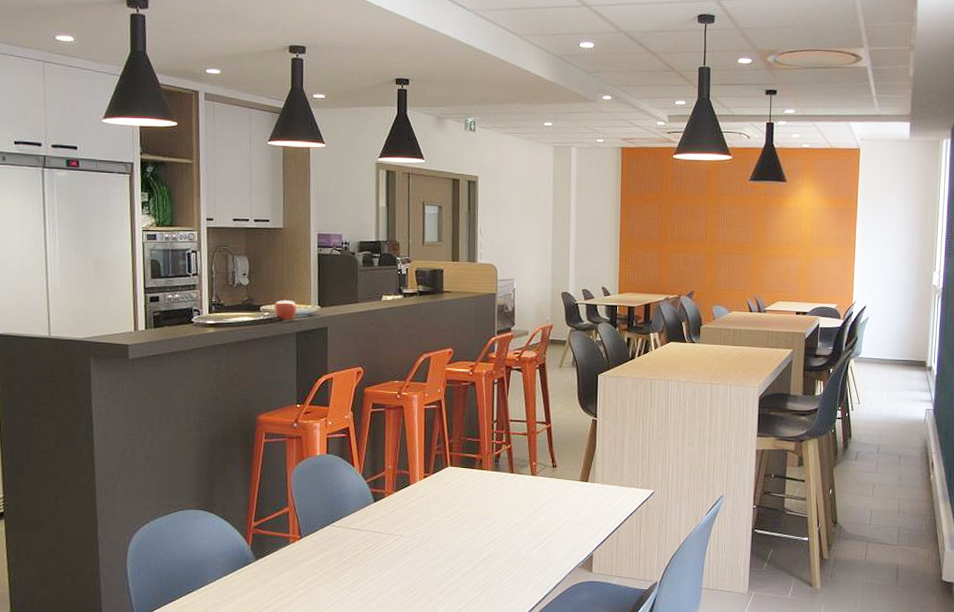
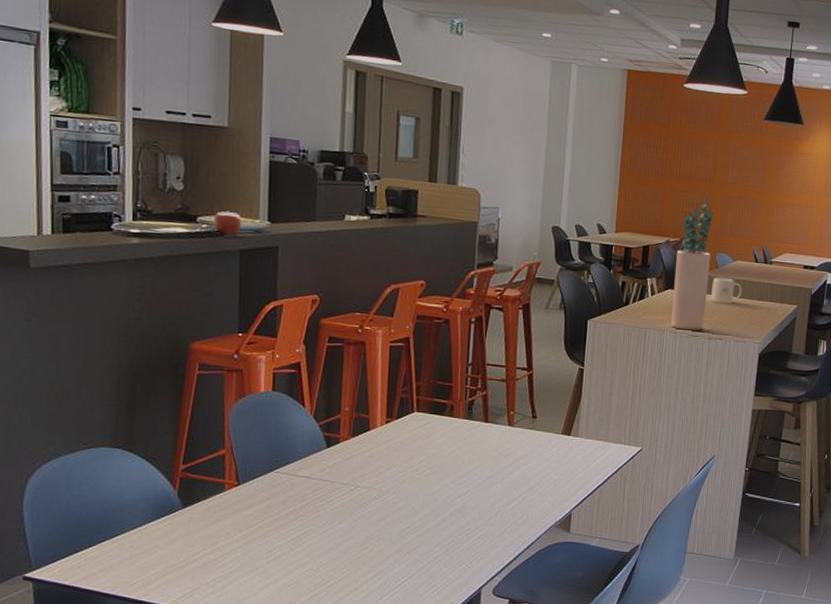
vase: none [675,255,708,379] -> present [671,196,714,331]
mug: none [710,328,739,354] -> present [711,277,743,305]

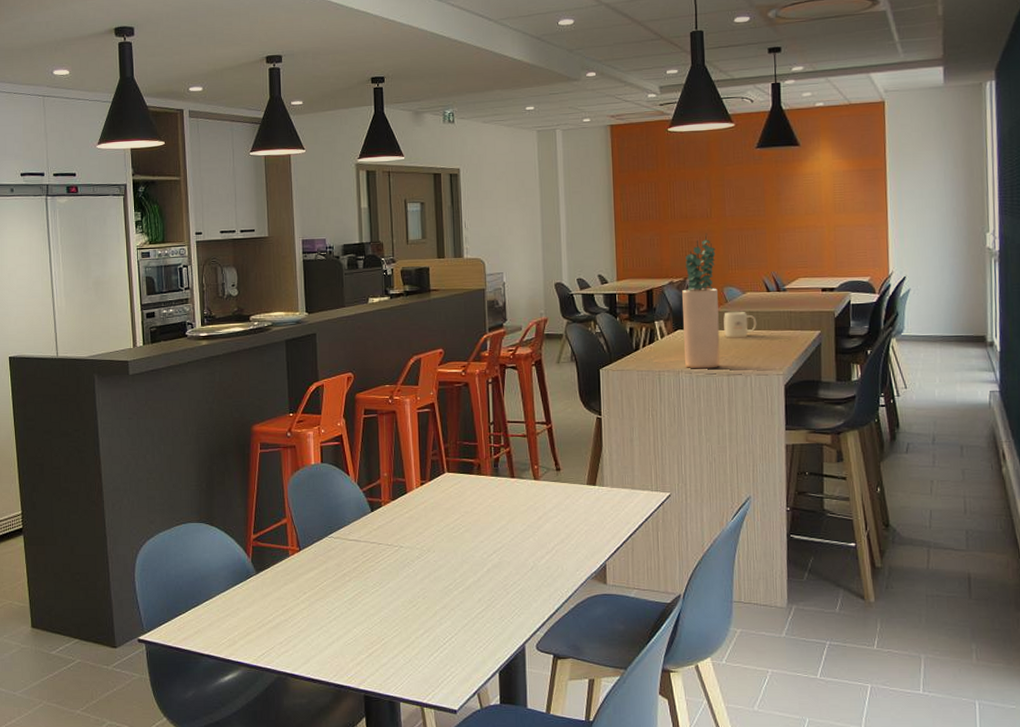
fruit: present [214,208,242,236] -> none [263,305,285,329]

